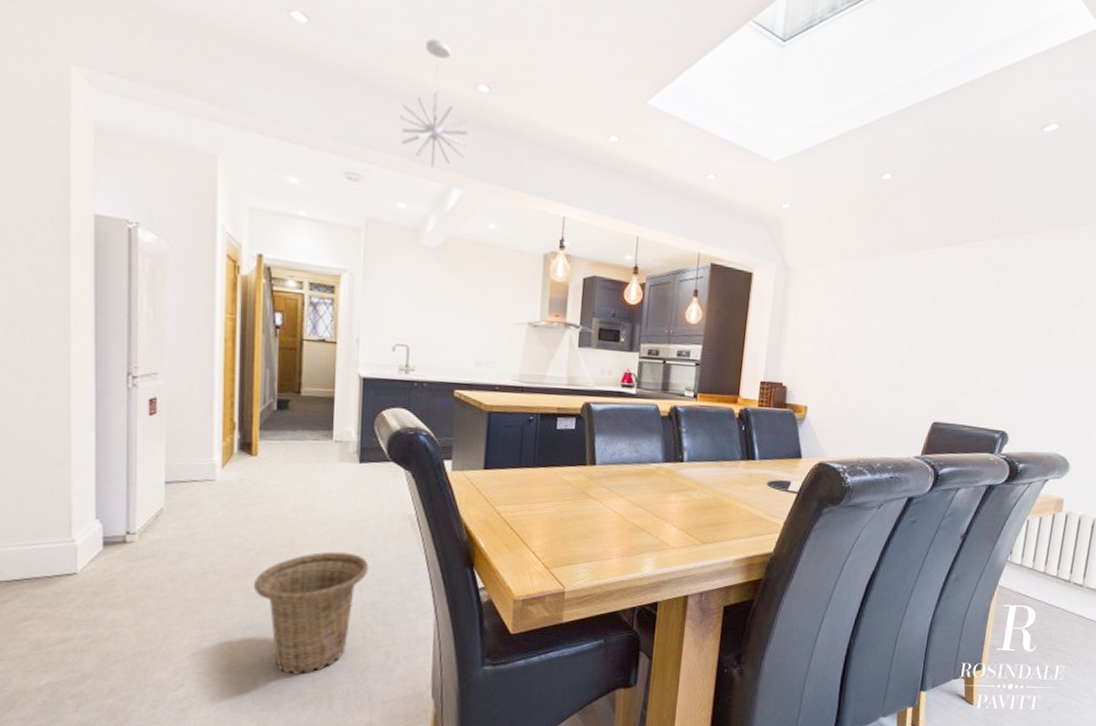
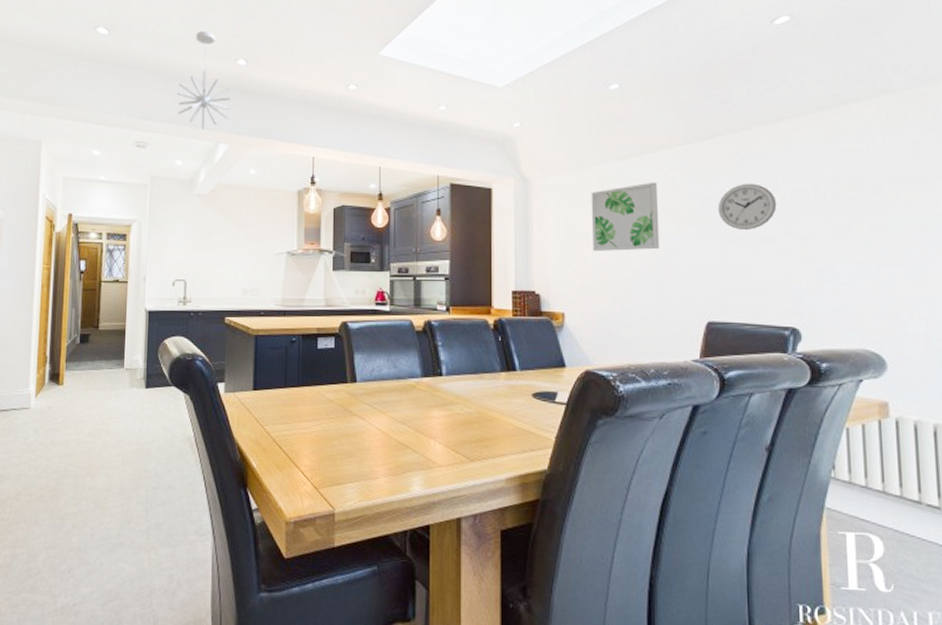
basket: present [254,551,369,674] -> none [57,473,154,596]
wall art: none [842,282,911,350] -> present [591,182,660,251]
wall clock: none [960,292,1012,338] -> present [717,183,777,231]

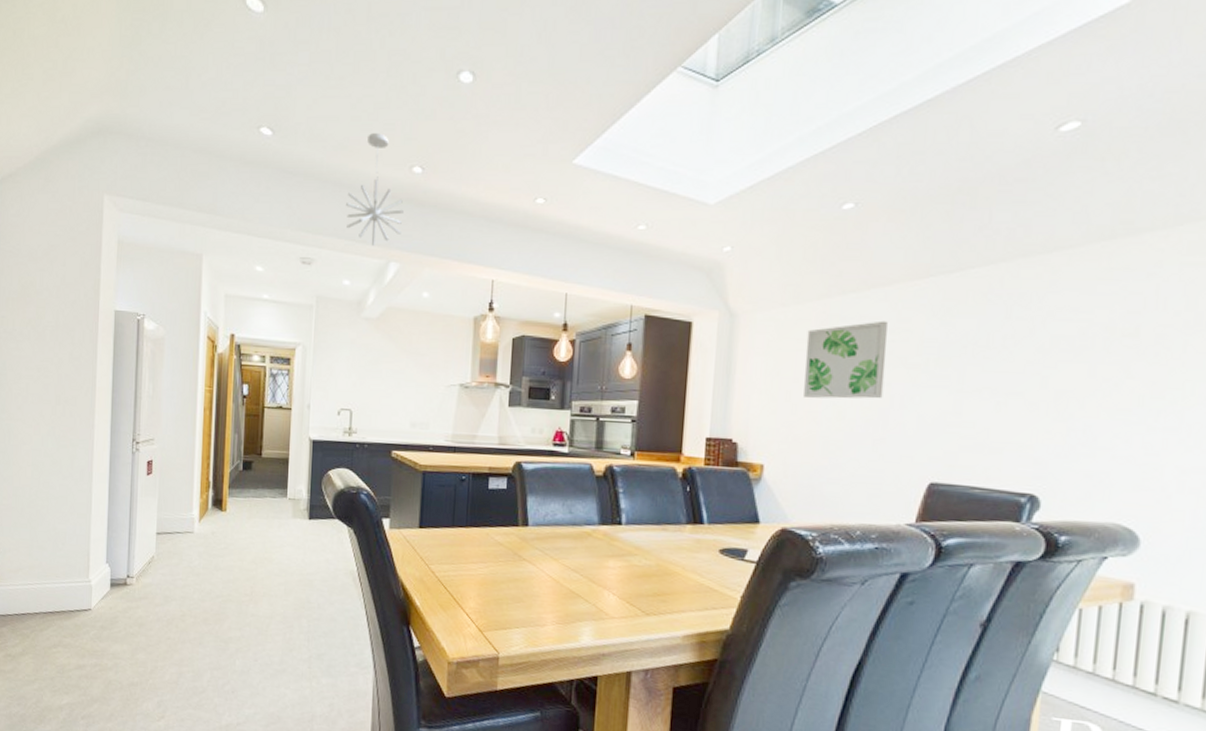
wall clock: present [717,183,777,231] -> none [958,326,1032,382]

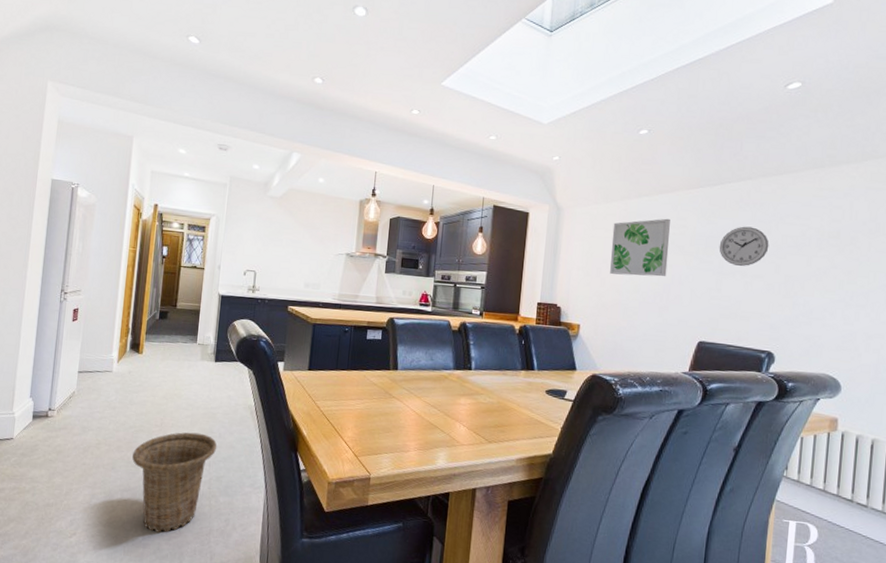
basket: none [221,602,316,718] -> present [132,432,217,533]
pendant light: present [346,133,404,246] -> none [258,49,306,139]
wall clock: none [958,326,1032,382] -> present [719,226,769,267]

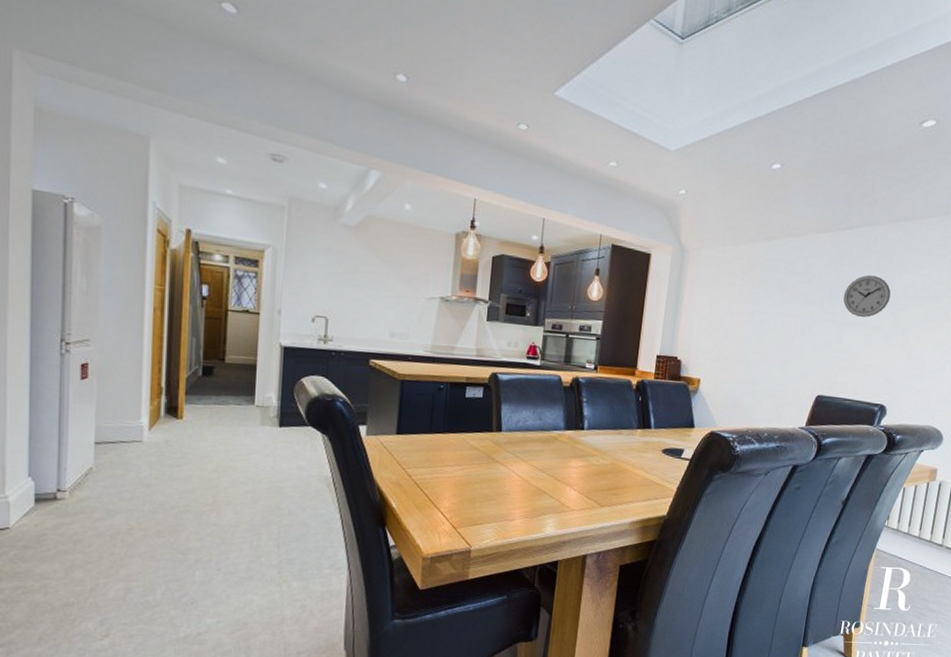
basket: present [132,432,217,533] -> none [178,510,287,626]
wall art: present [610,218,670,277] -> none [734,264,798,328]

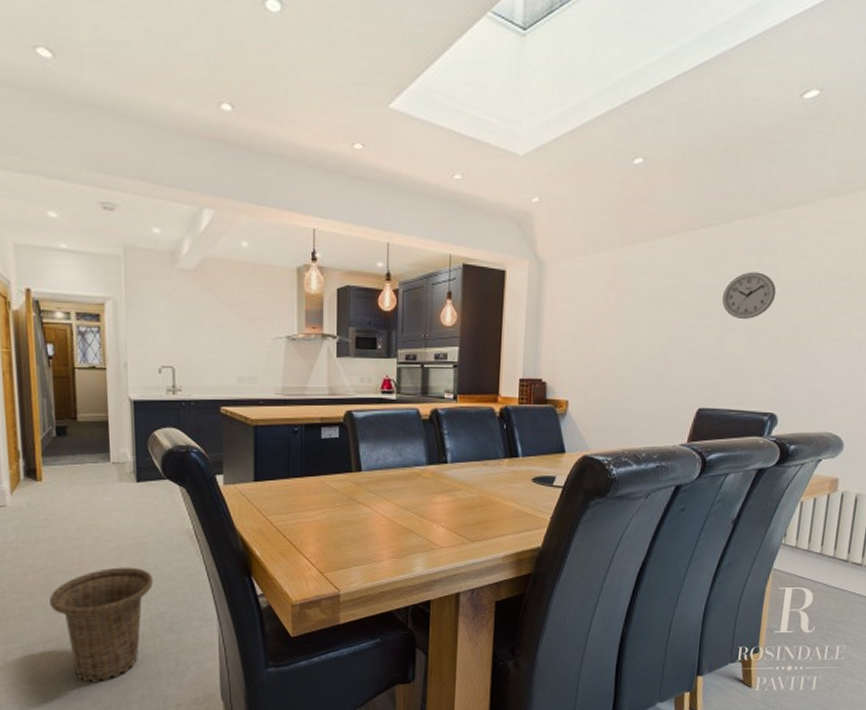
basket: none [178,510,287,626] -> present [49,567,154,683]

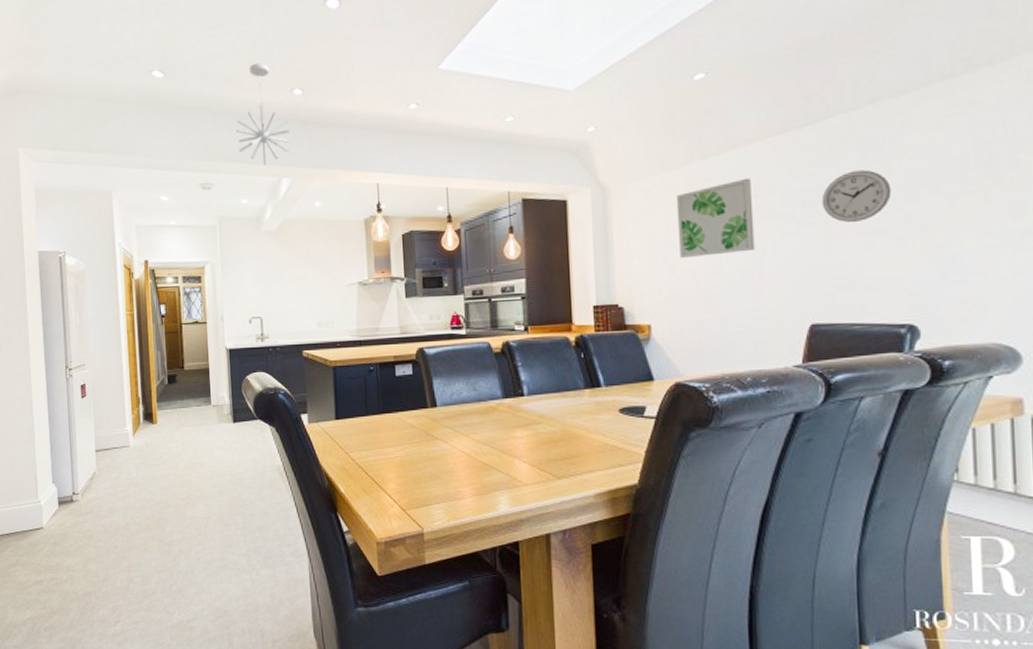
basket: present [49,567,154,683] -> none [163,502,250,613]
pendant light: none [149,63,215,190] -> present [237,63,290,165]
wall art: none [601,268,669,339] -> present [676,178,755,258]

